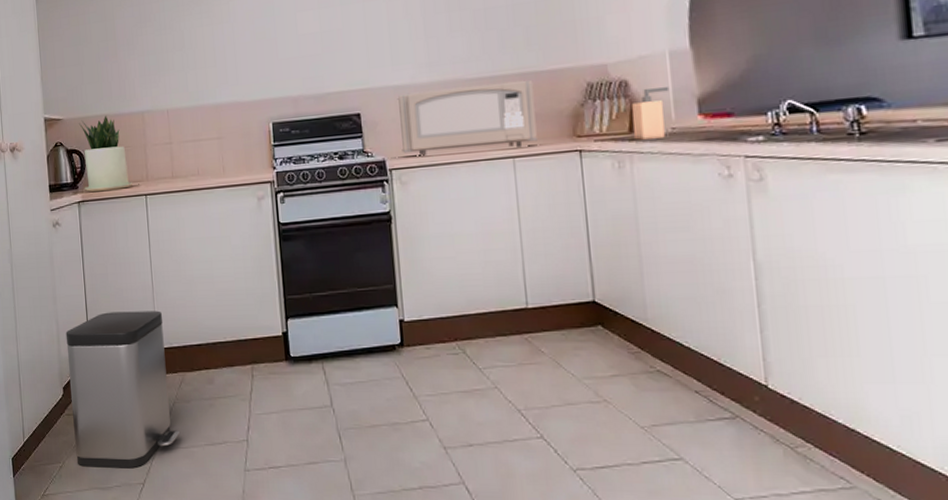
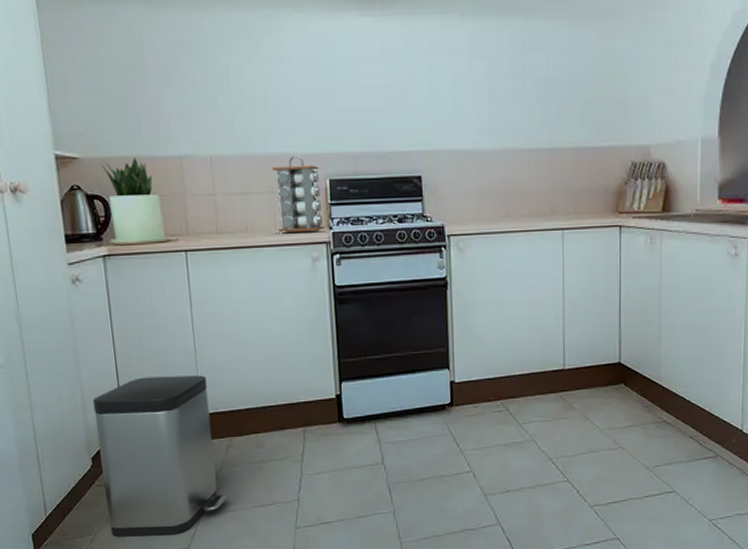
spice rack: none [221,102,269,175] -> present [272,155,325,234]
microwave: present [397,80,537,156] -> none [458,154,586,223]
soap dispenser: present [632,87,670,140] -> none [665,172,698,219]

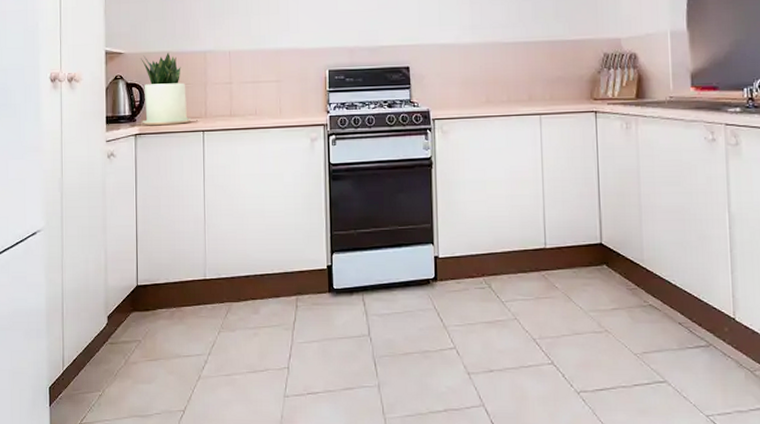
pedal bin: present [92,375,227,537] -> none [114,242,223,396]
spice rack: present [272,155,325,234] -> none [280,49,323,117]

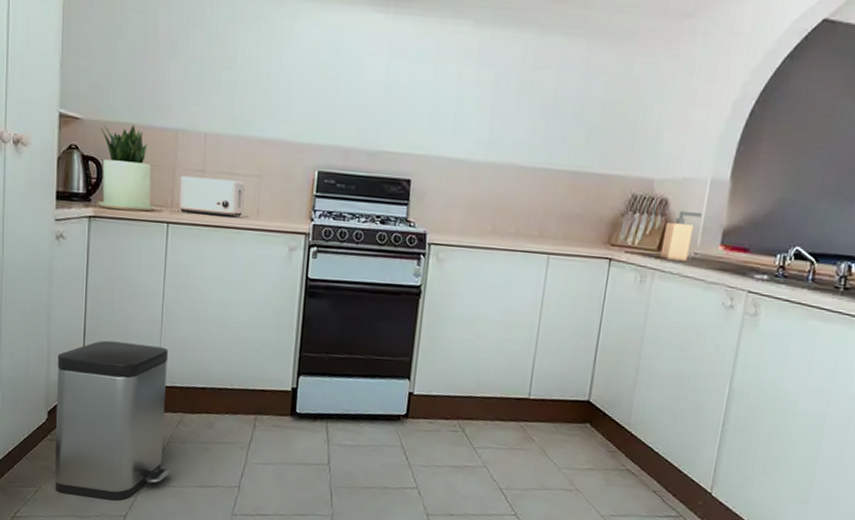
pedal bin: none [114,242,223,396] -> present [55,340,170,501]
toaster: none [211,87,267,120] -> present [179,175,245,218]
soap dispenser: none [638,62,669,105] -> present [659,211,703,261]

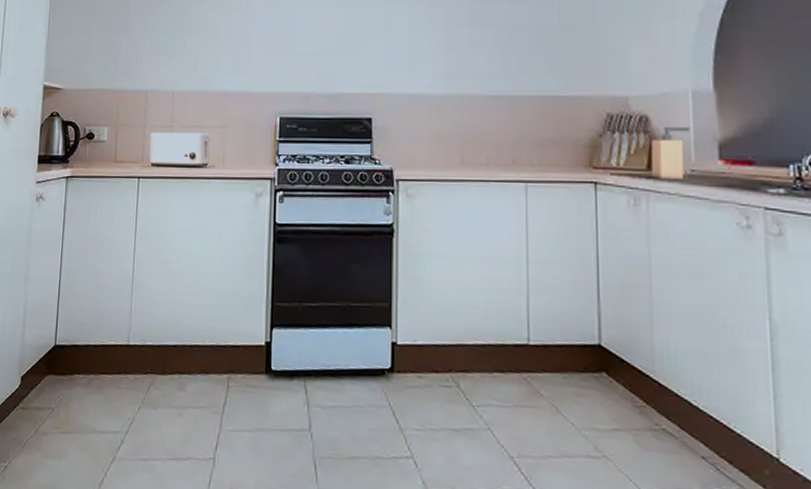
pedal bin: present [55,340,170,501] -> none [24,299,141,478]
planter: present [98,124,155,212] -> none [75,91,127,169]

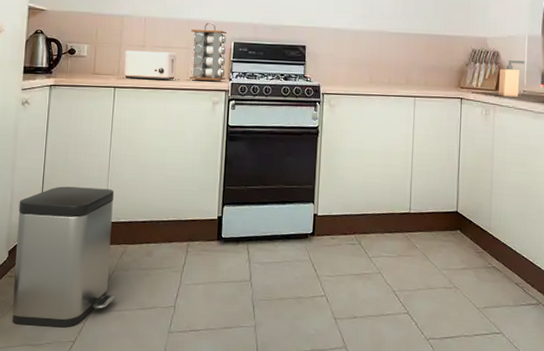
pedal bin: none [24,299,141,478] -> present [12,186,115,328]
spice rack: none [226,93,271,168] -> present [189,22,227,82]

